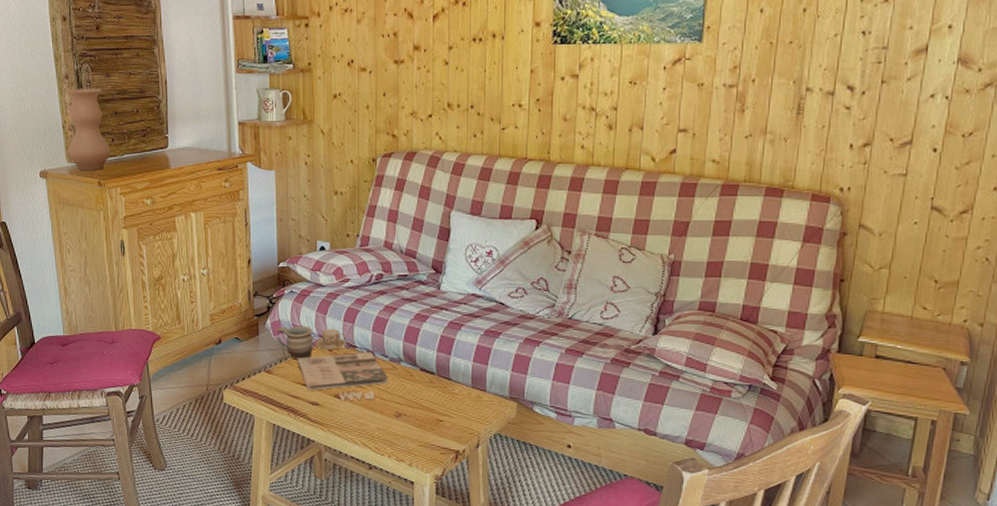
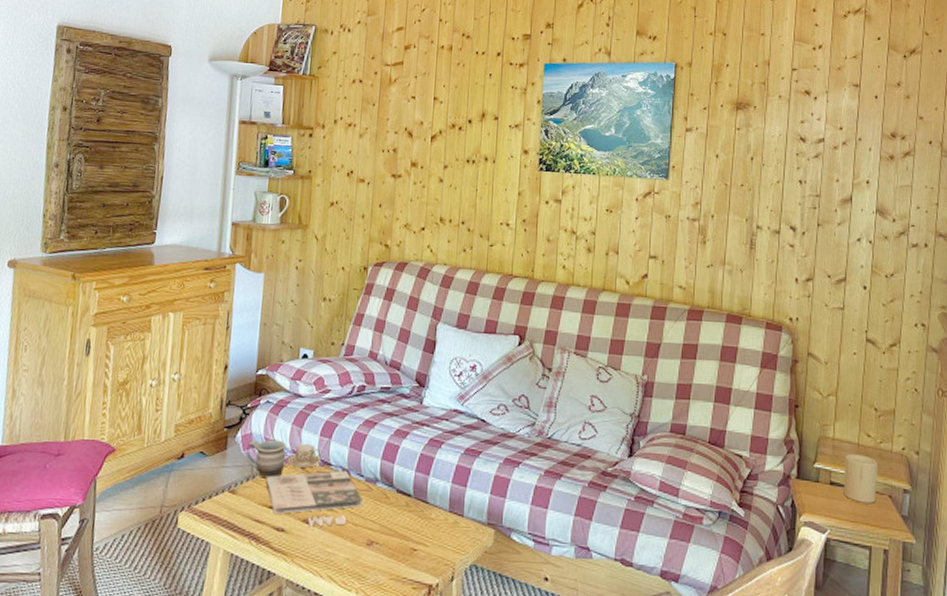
vase: present [65,89,110,171] -> none [44,178,93,263]
candle: none [890,328,934,376] -> present [843,454,879,503]

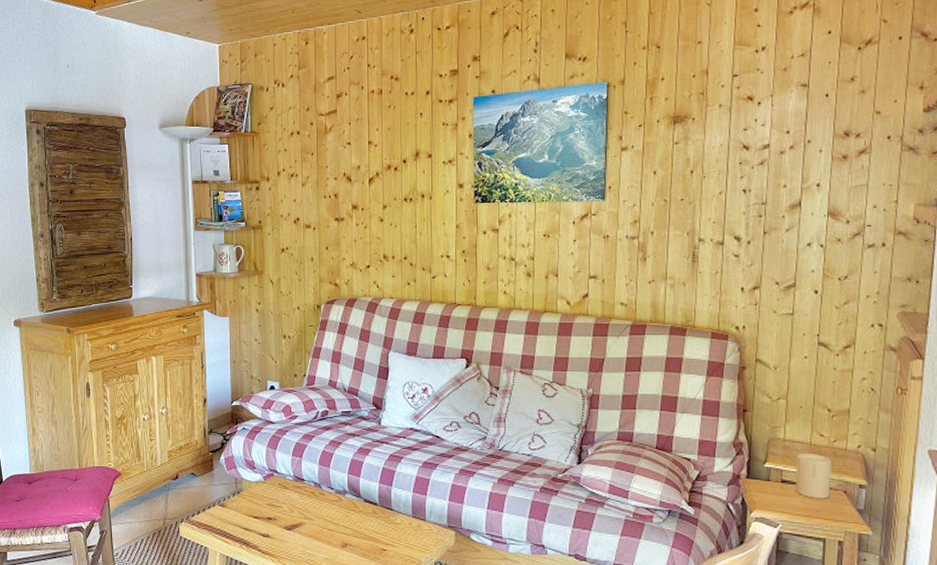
mug: present [246,439,286,479] -> none [231,460,264,494]
magazine: present [265,471,362,527] -> none [249,485,334,533]
teacup: present [287,444,321,468] -> none [266,463,295,483]

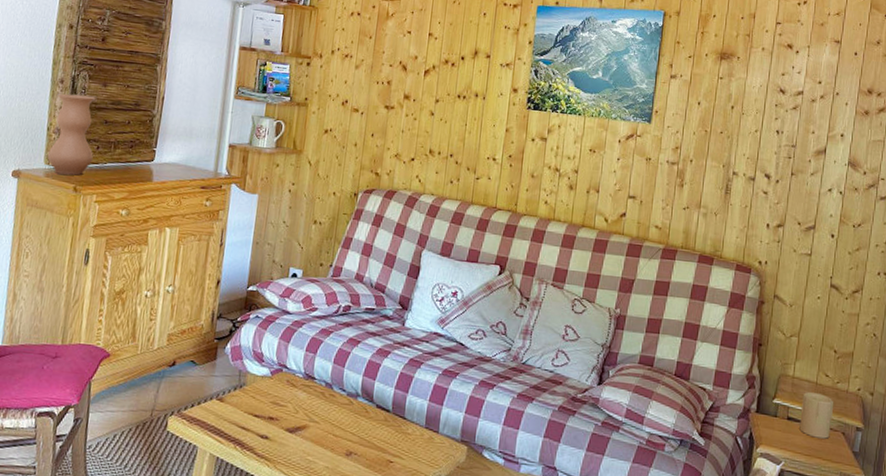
vase: none [40,245,79,320] -> present [47,93,96,176]

